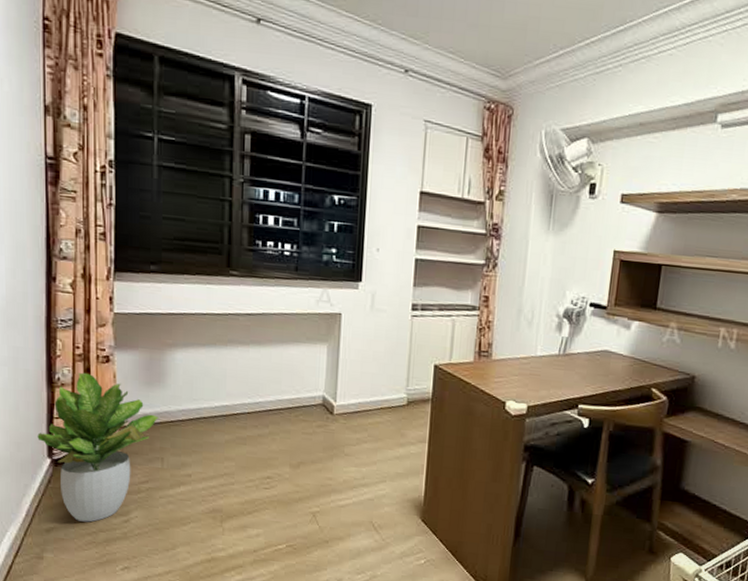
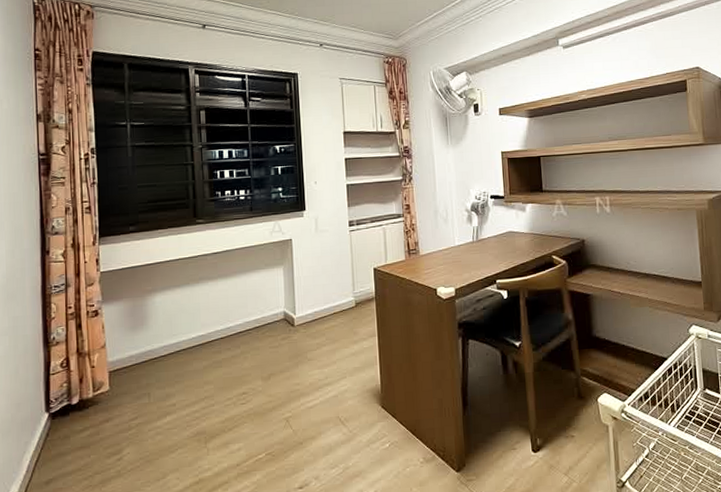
potted plant: present [37,372,159,522] -> none [36,328,144,468]

